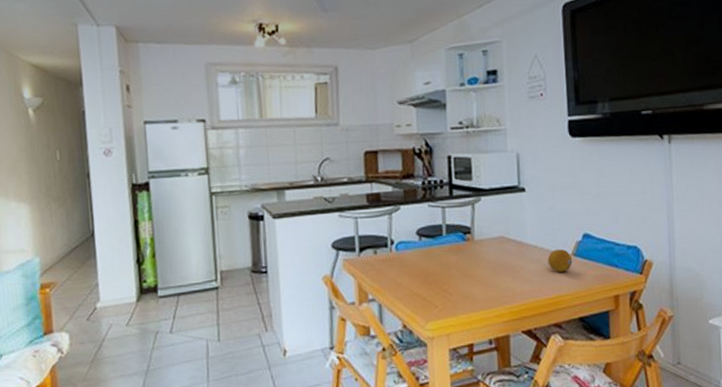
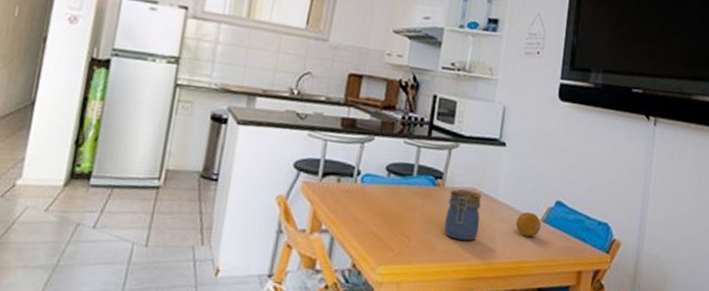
jar: none [480,239,513,287] -> present [444,189,482,241]

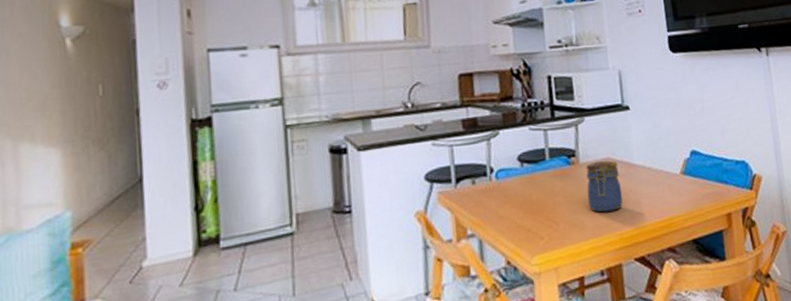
fruit: present [515,211,542,237] -> none [656,167,682,193]

